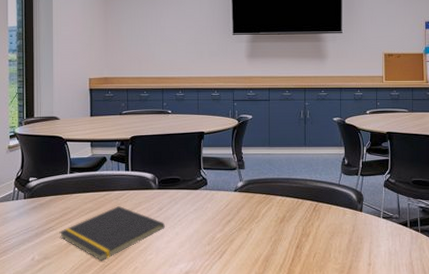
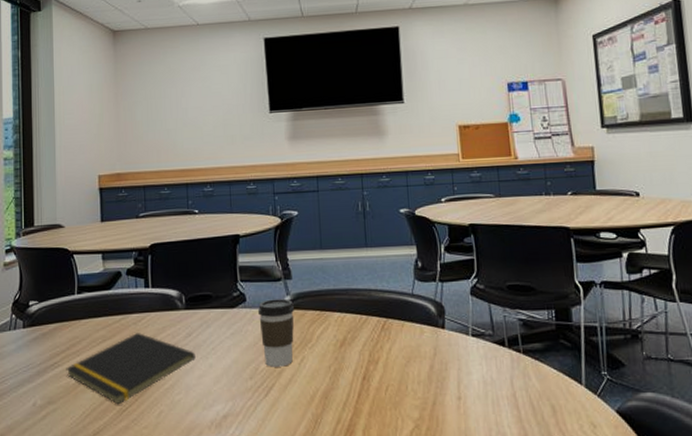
coffee cup: none [216,184,245,236] -> present [257,298,294,367]

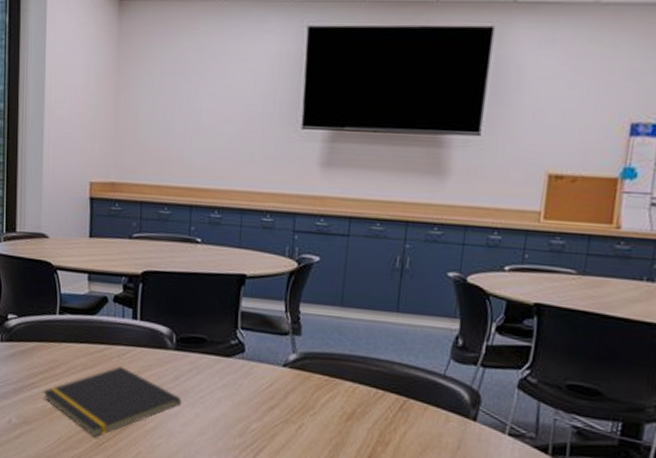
coffee cup: present [257,298,294,367] -> none [256,354,299,430]

